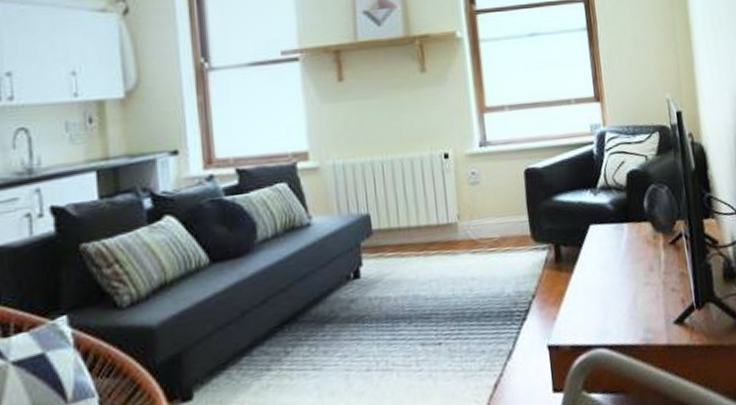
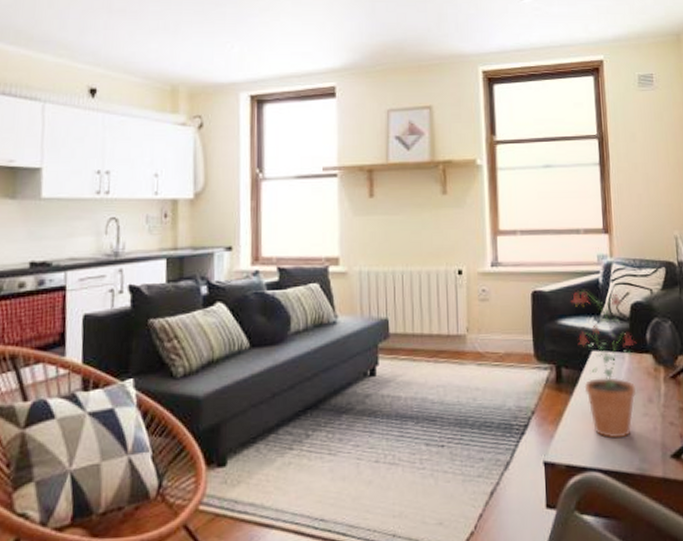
potted plant: none [566,163,637,313] -> present [571,290,637,438]

